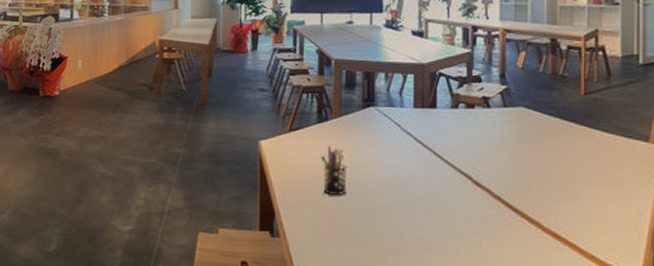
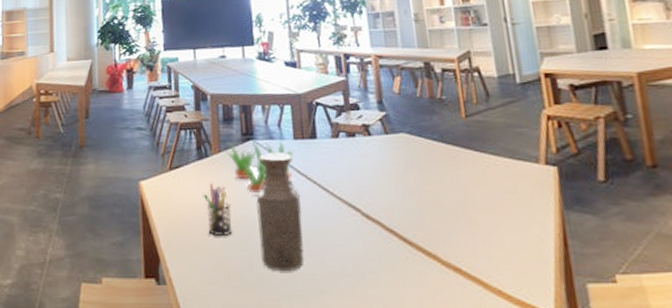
succulent plant: none [346,106,413,158] -> present [226,139,294,194]
bottle: none [372,120,414,231] -> present [256,153,305,272]

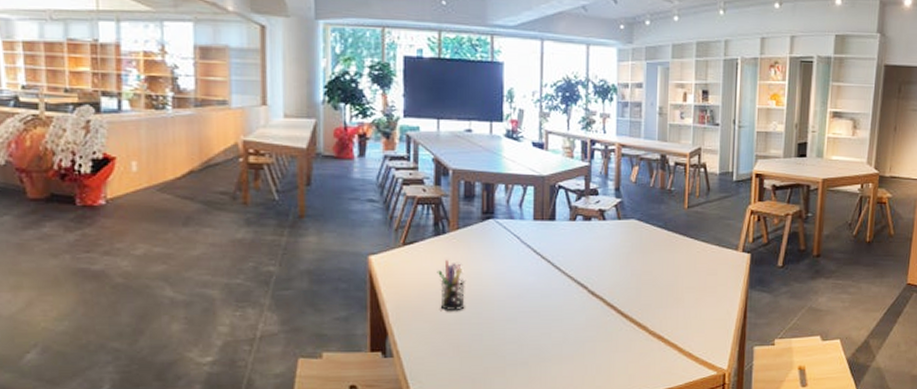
succulent plant: present [226,139,294,194] -> none [465,218,532,271]
bottle: present [256,153,305,272] -> none [491,233,533,343]

